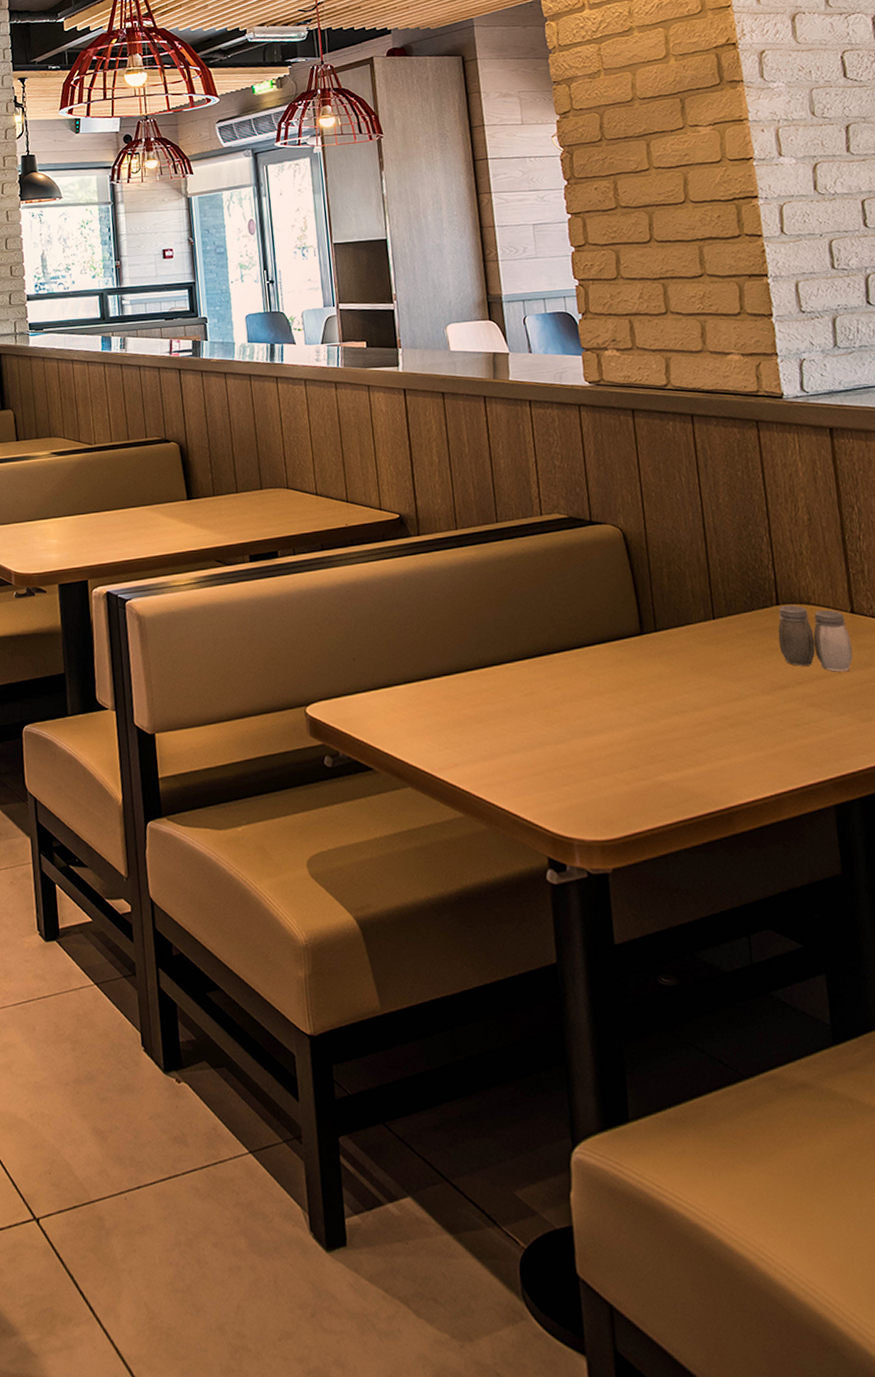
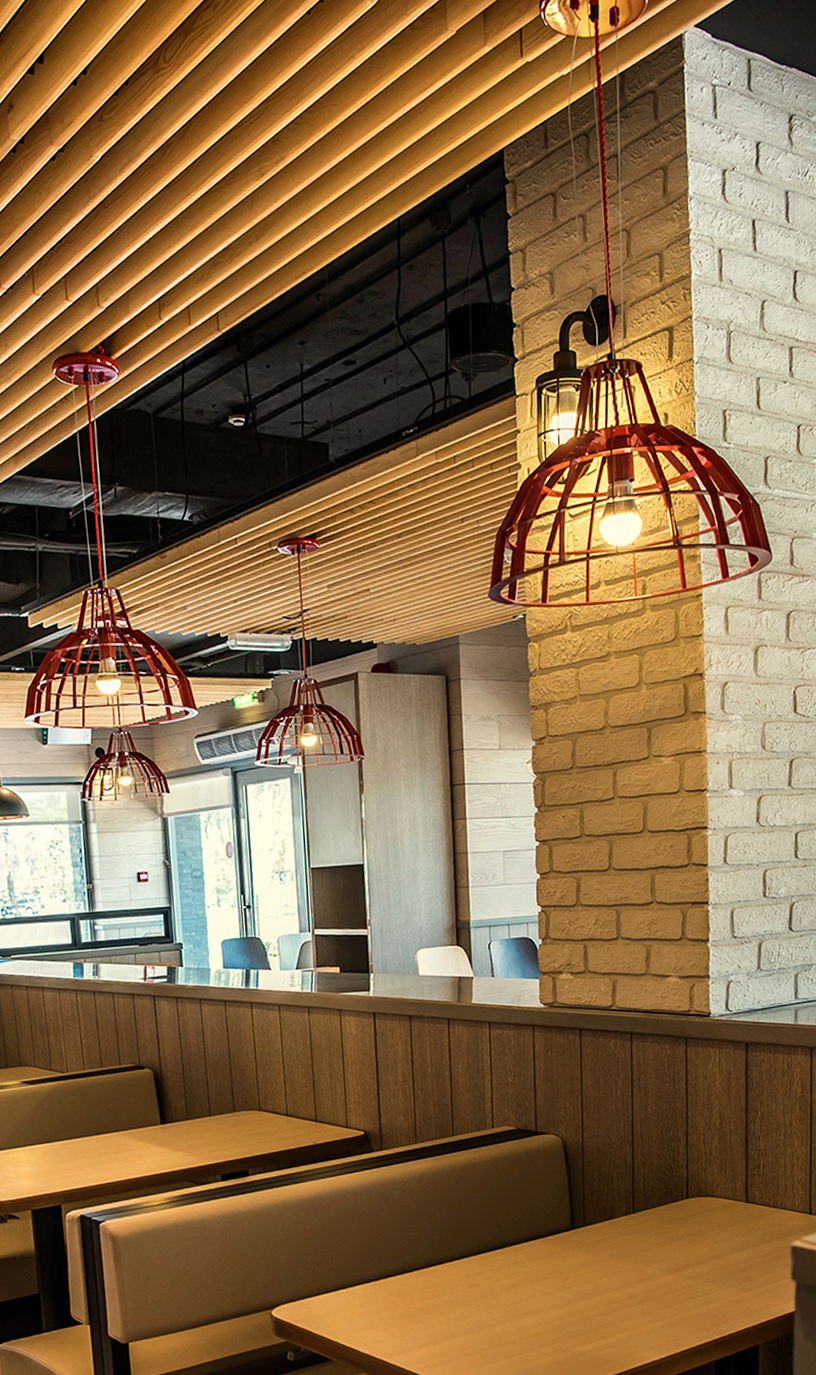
salt and pepper shaker: present [777,605,853,672] -> none [685,1198,743,1252]

